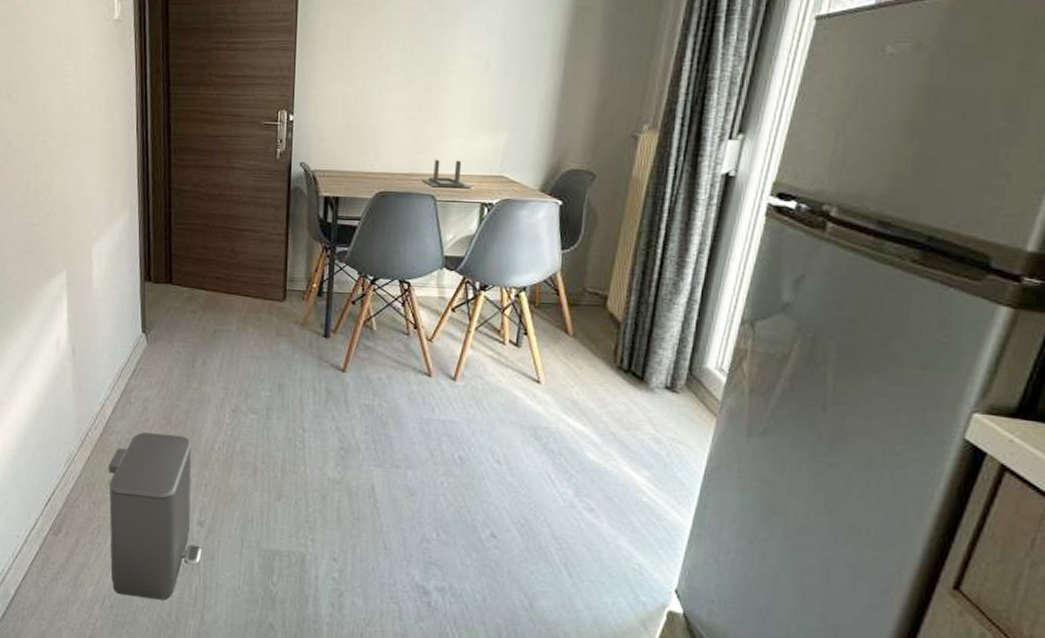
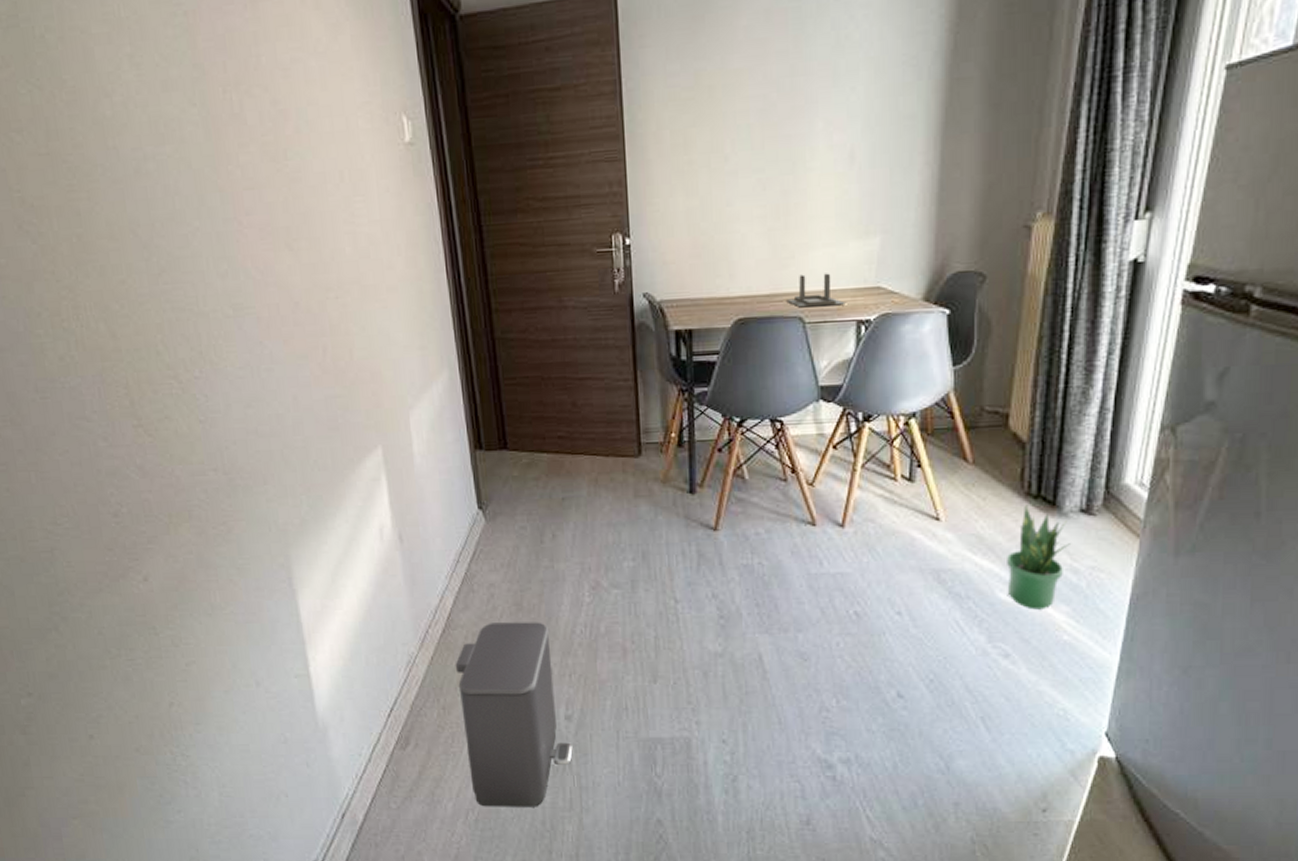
planter: none [595,377,654,472] -> present [1007,505,1070,610]

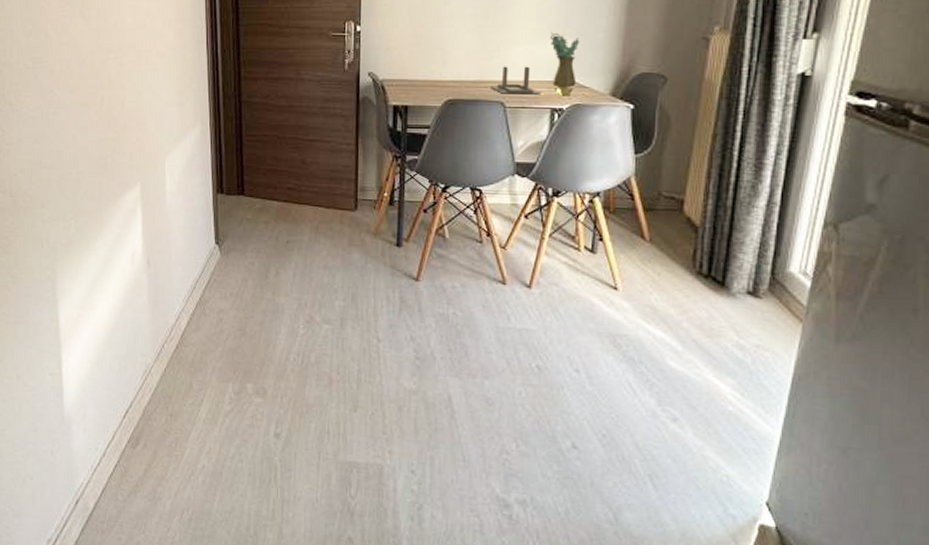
pedal bin: present [455,622,573,807] -> none [184,344,279,513]
vase: none [851,231,885,304] -> present [549,32,579,95]
planter: present [1007,505,1070,610] -> none [677,283,737,380]

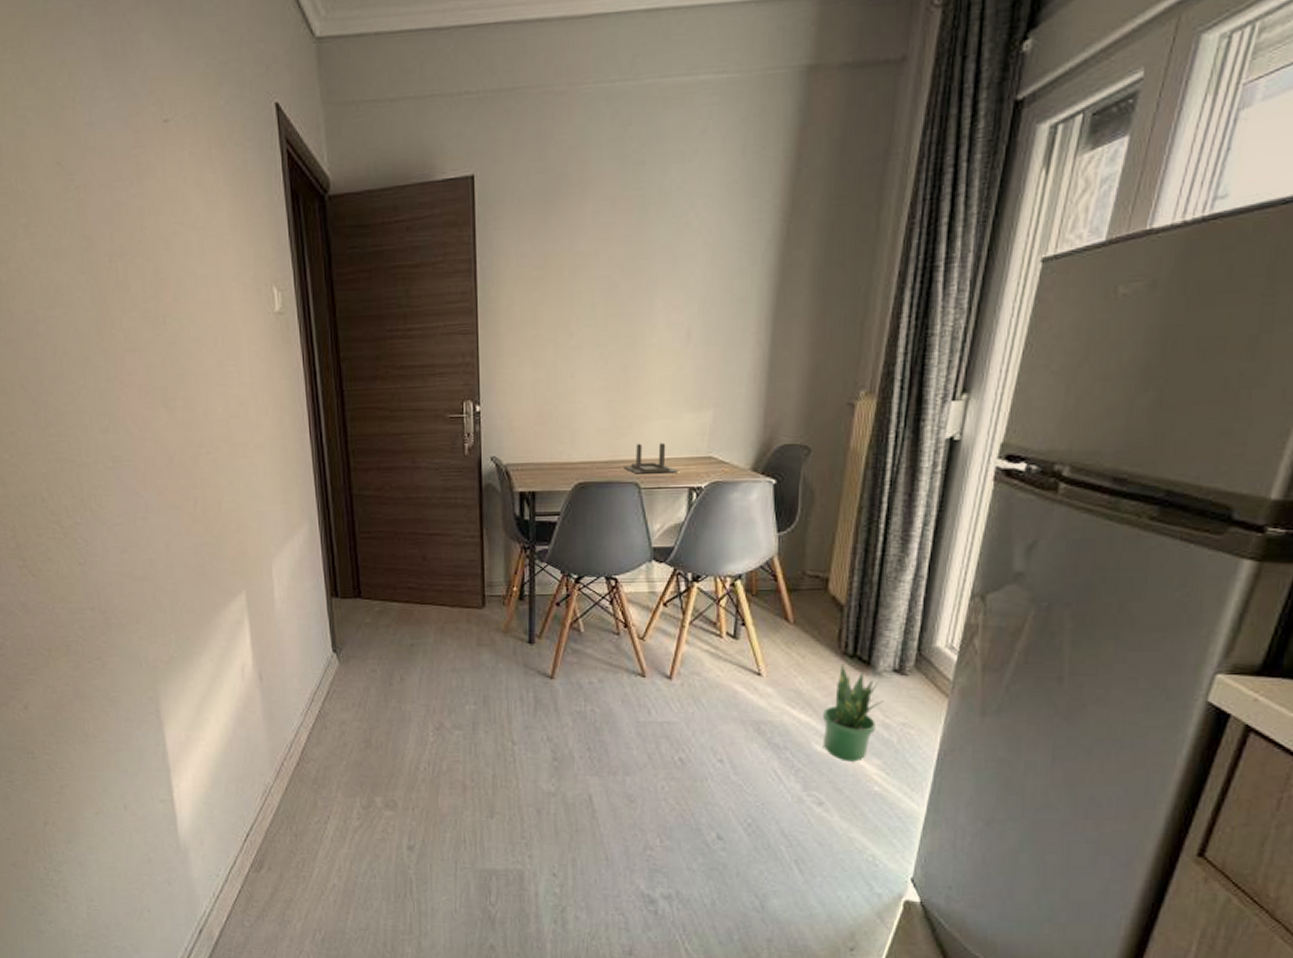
vase: present [549,32,579,95] -> none [685,404,718,472]
planter: none [677,283,737,380] -> present [822,664,883,762]

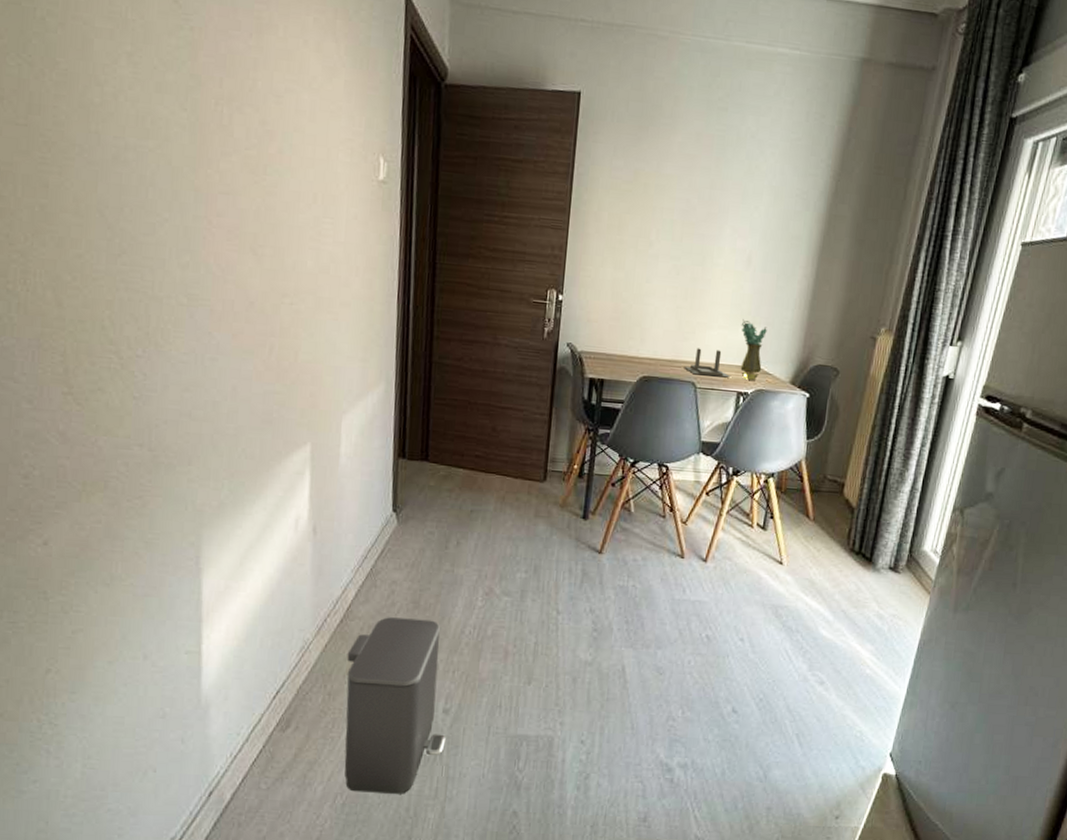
pedal bin: none [307,758,414,930] -> present [344,617,446,794]
vase: none [685,404,718,472] -> present [740,319,767,380]
planter: present [822,664,883,762] -> none [828,559,879,647]

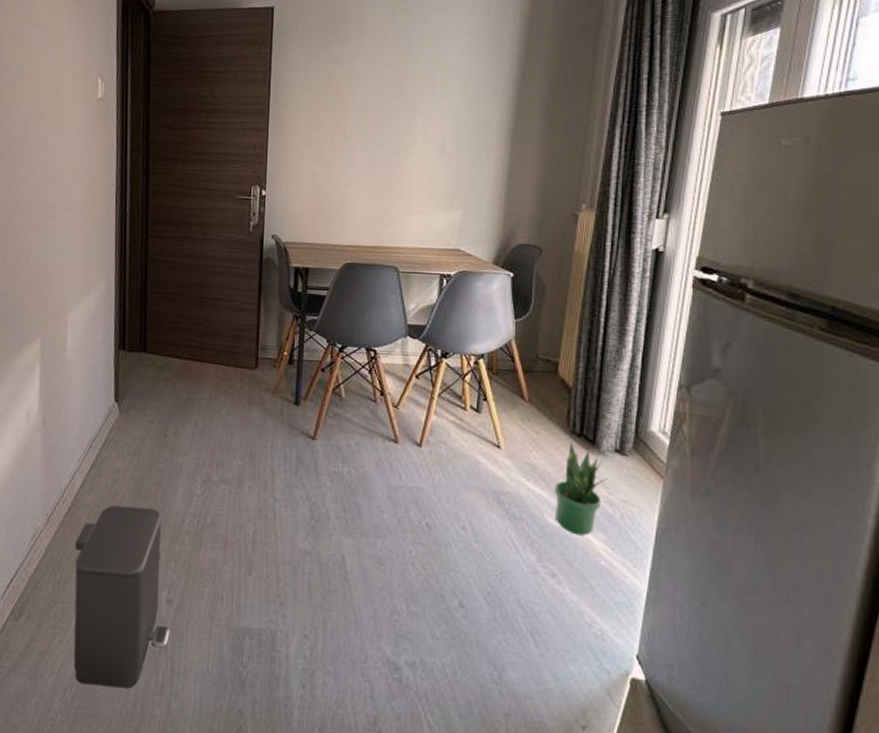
napkin holder: present [684,348,730,378] -> none [385,233,432,261]
vase: present [740,319,767,380] -> none [439,204,465,262]
planter: none [828,559,879,647] -> present [554,441,607,536]

